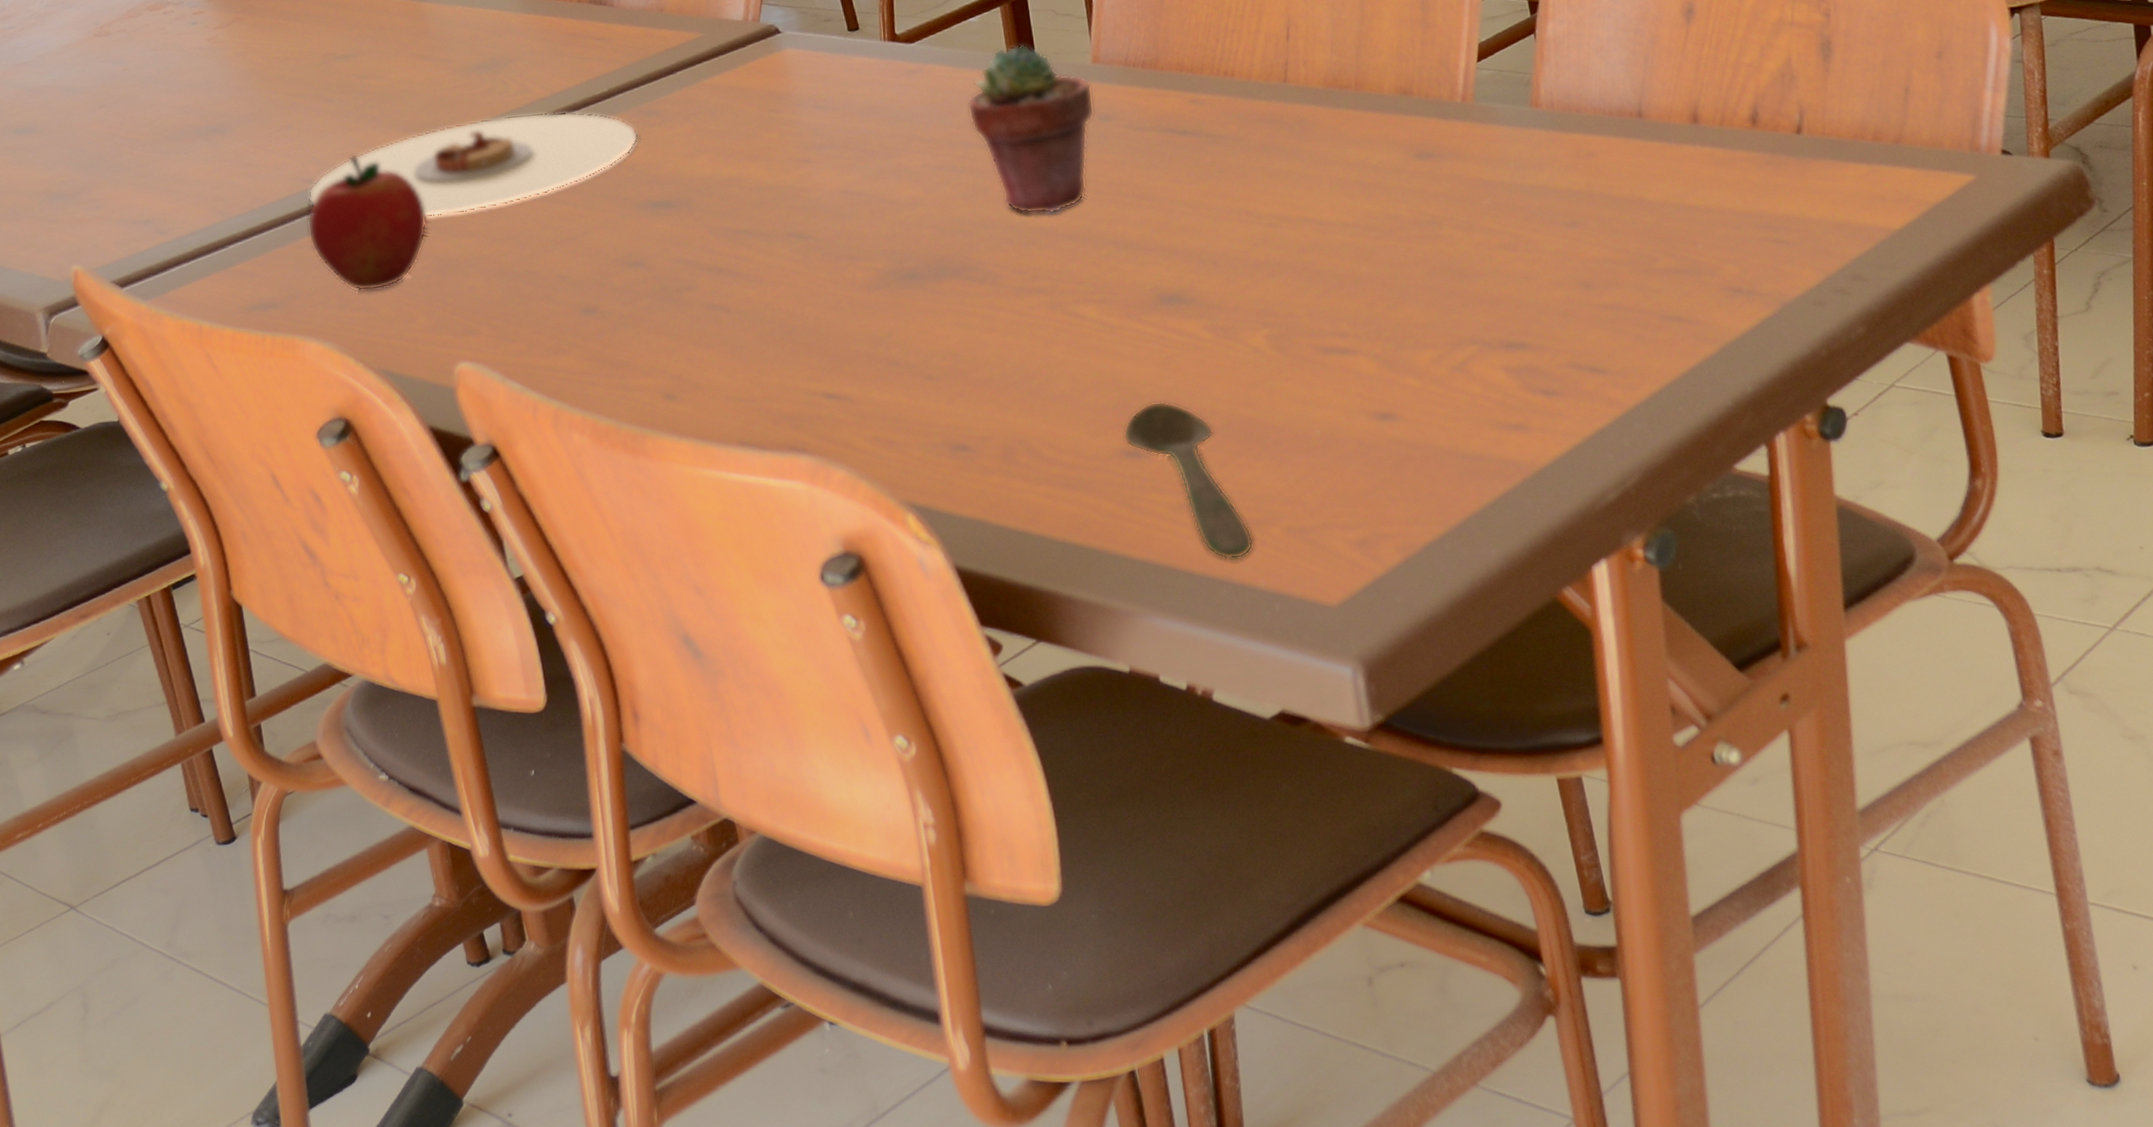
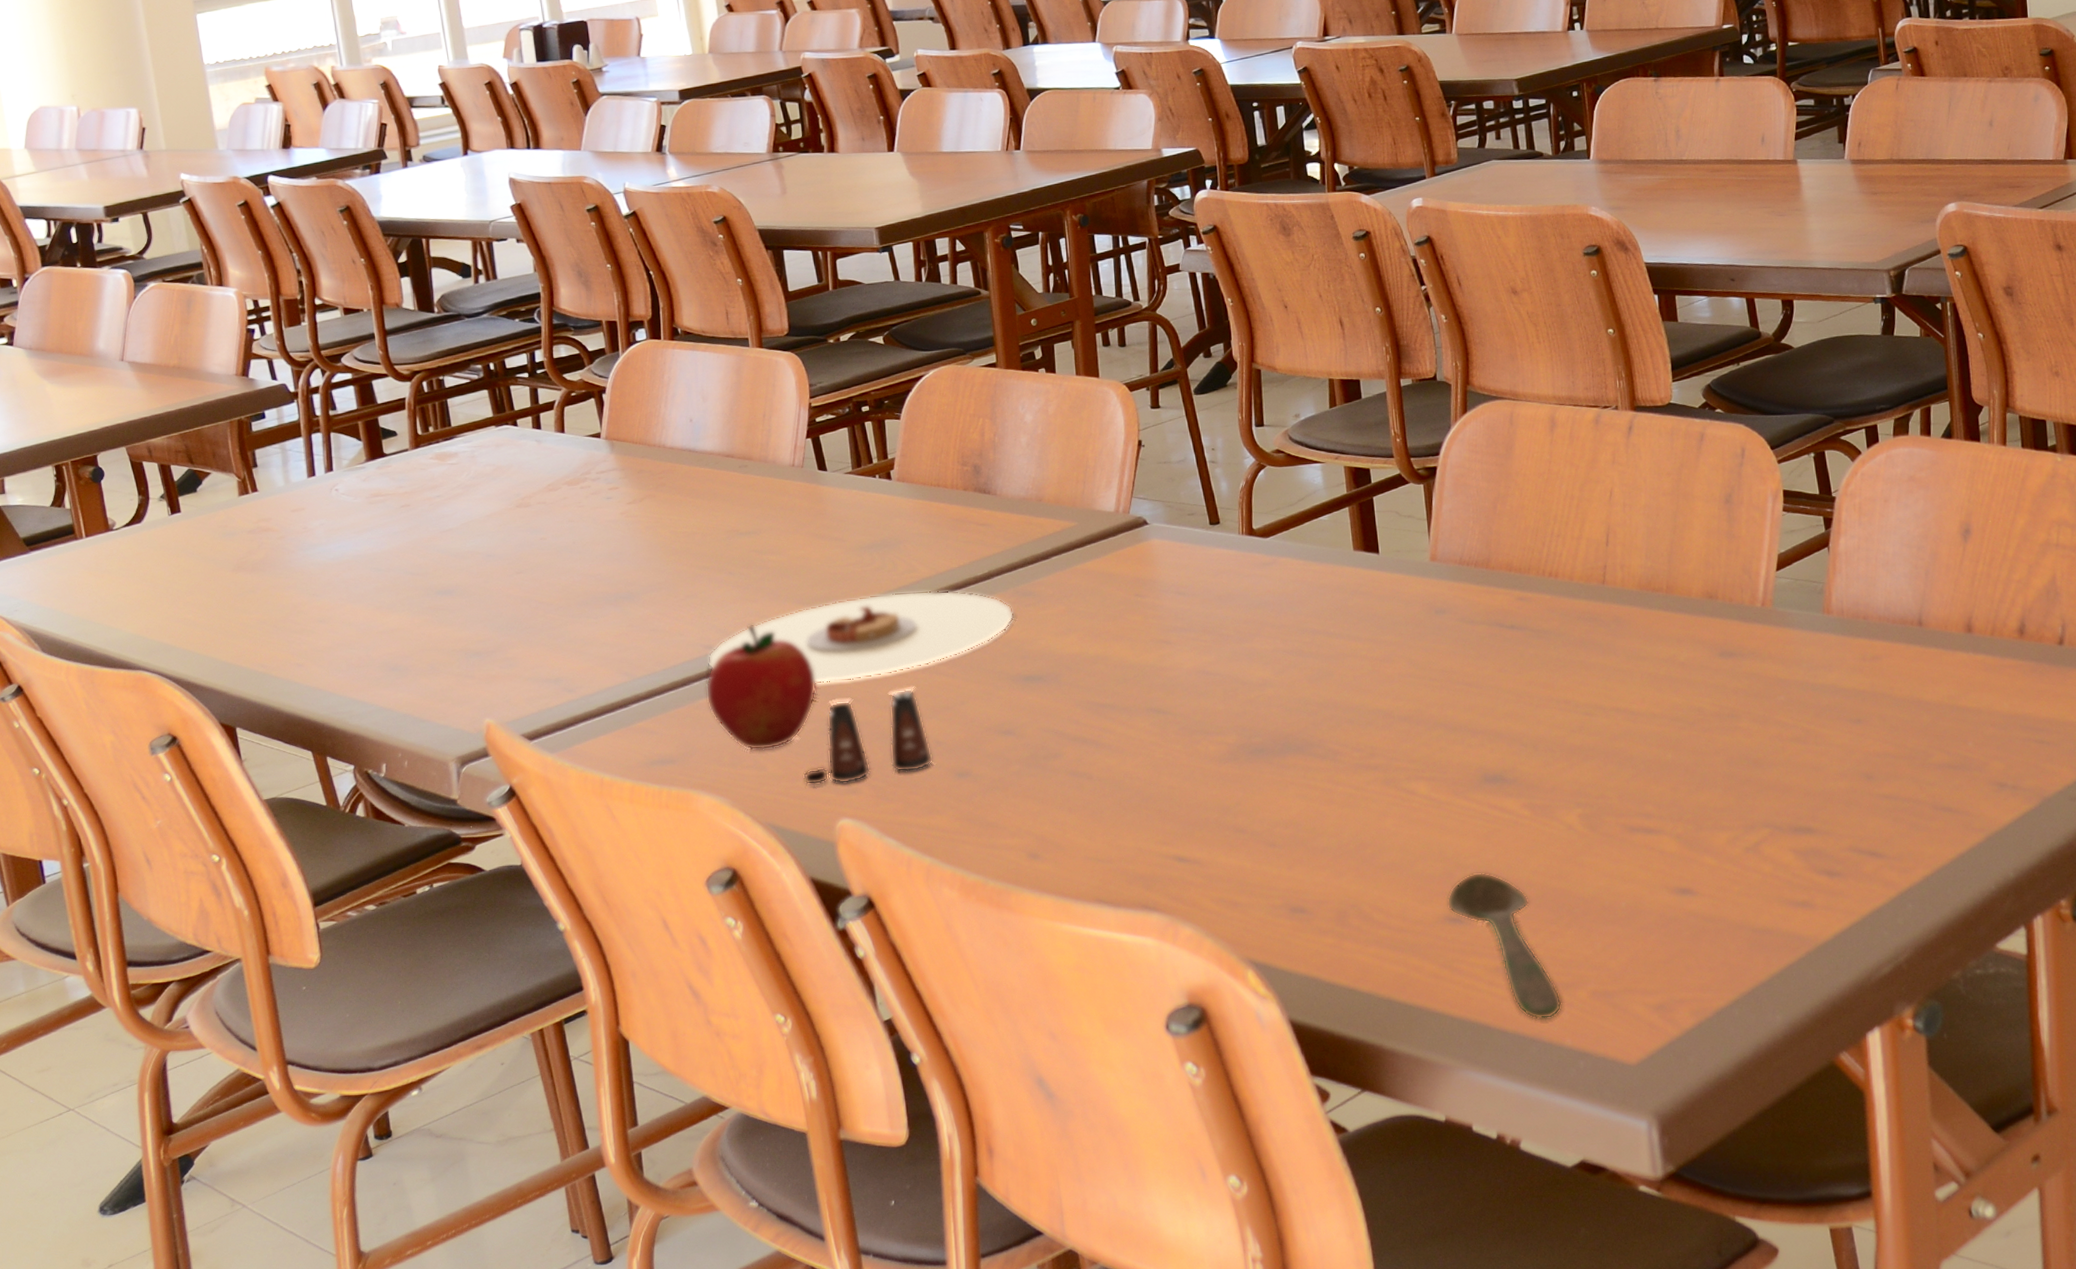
salt shaker: none [417,219,557,327] -> present [803,688,933,785]
potted succulent: present [967,44,1095,215] -> none [1316,541,1431,698]

